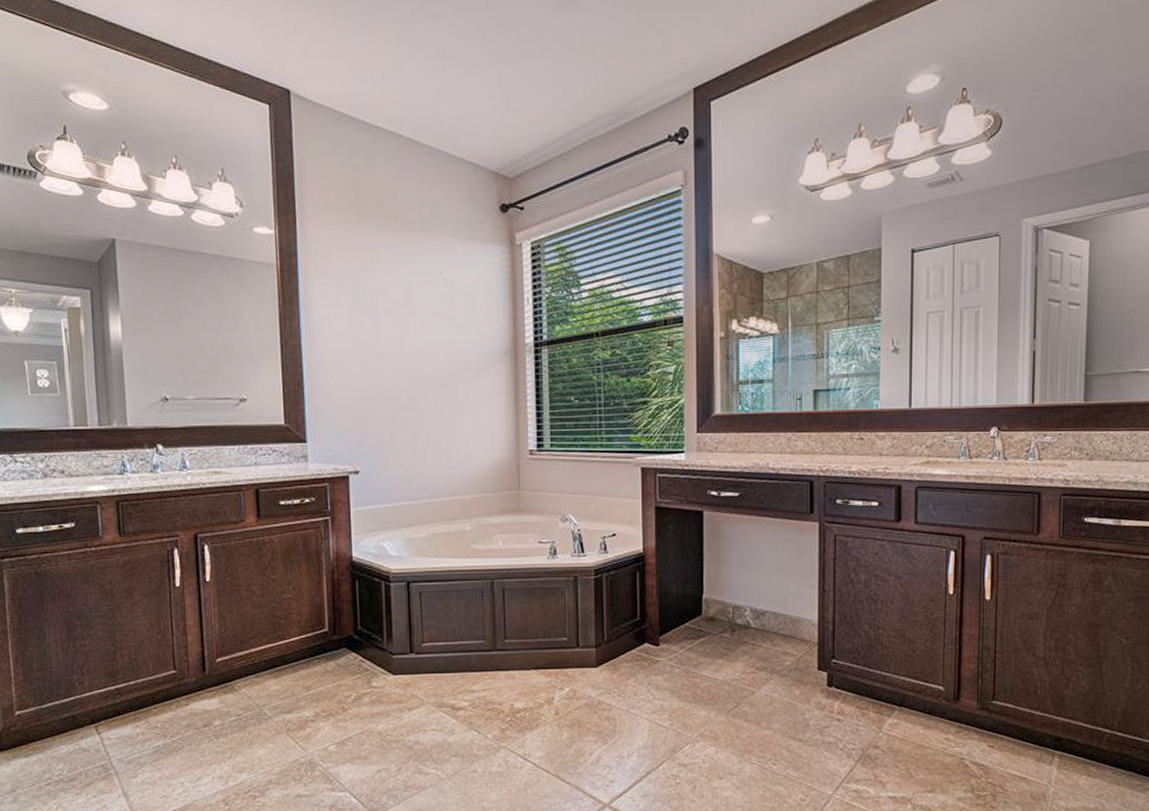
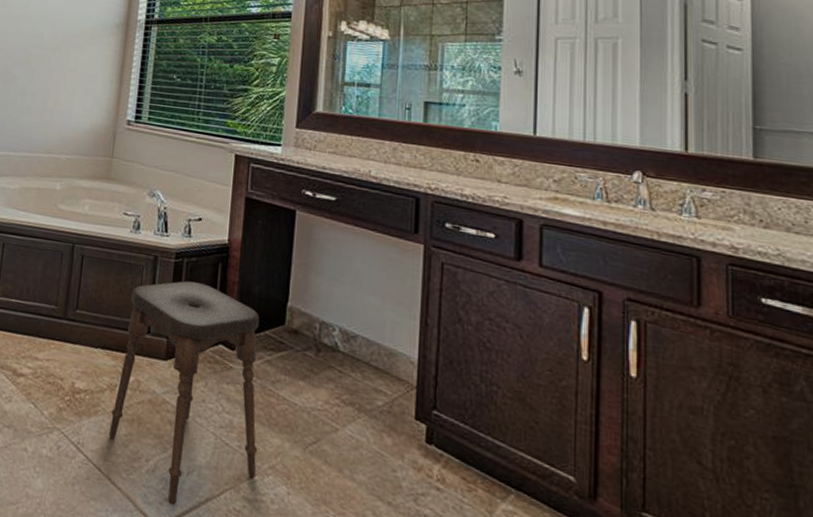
stool: none [552,593,688,785] -> present [108,281,260,506]

